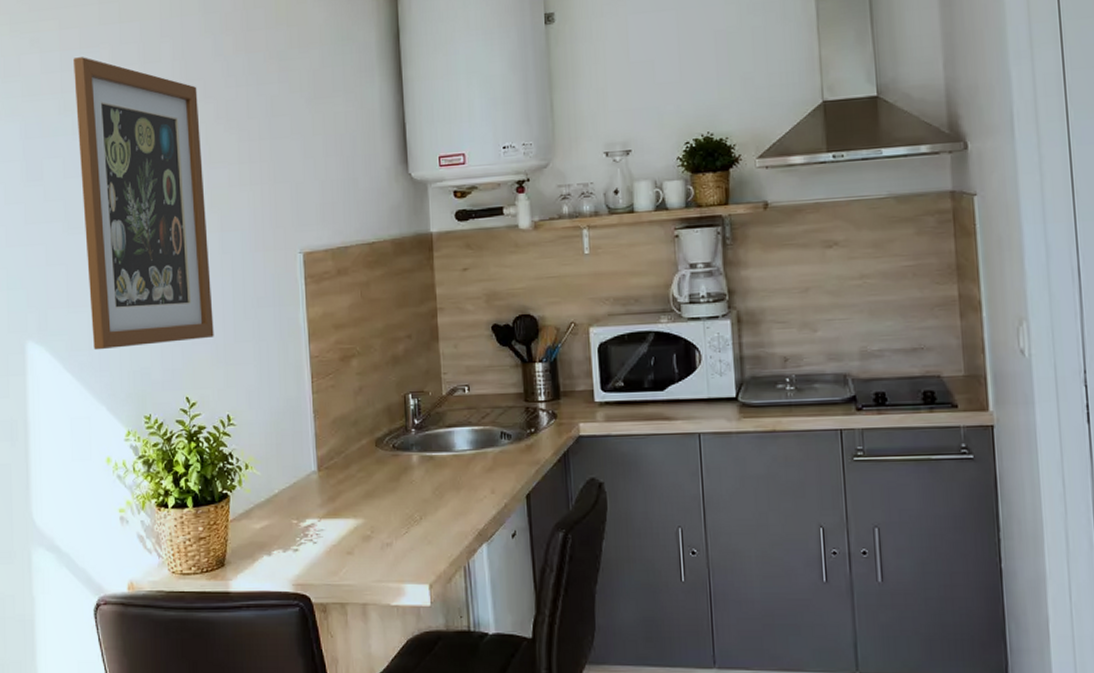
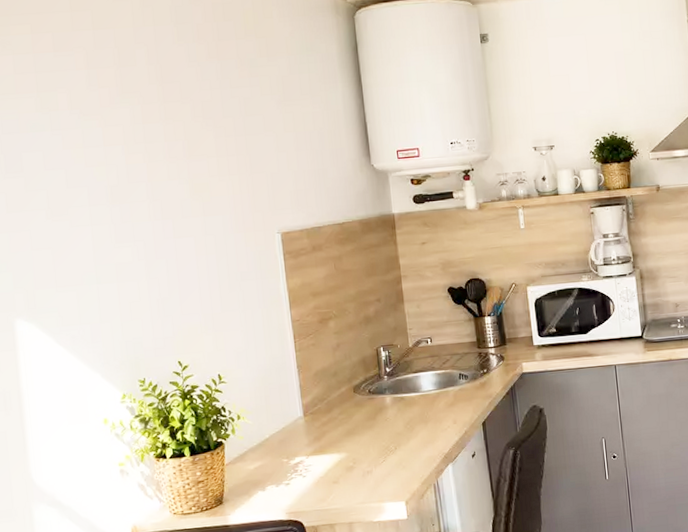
wall art: present [73,57,214,350] -> none [48,59,202,325]

